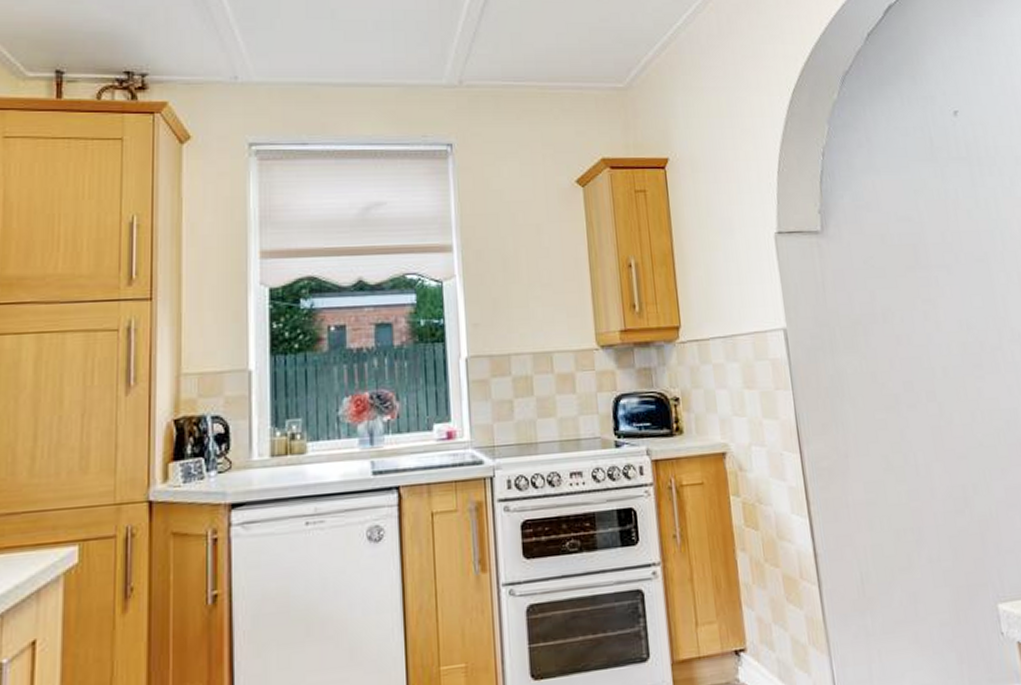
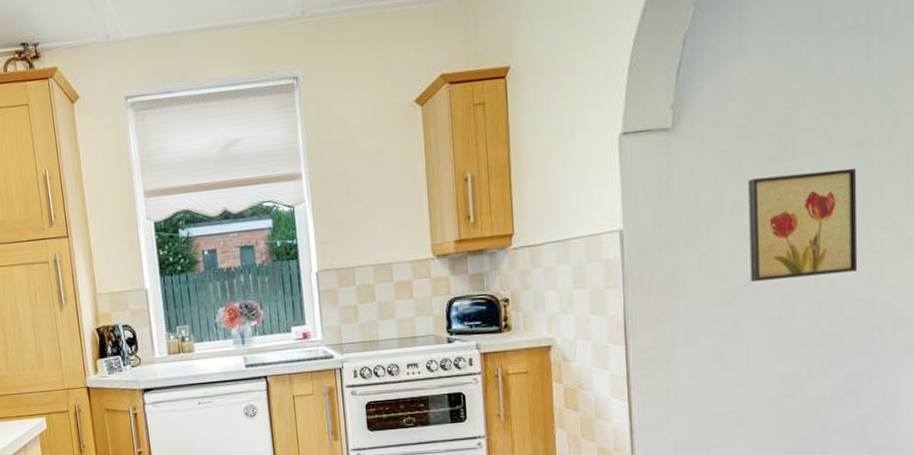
wall art: none [893,282,998,388] -> present [748,167,858,282]

